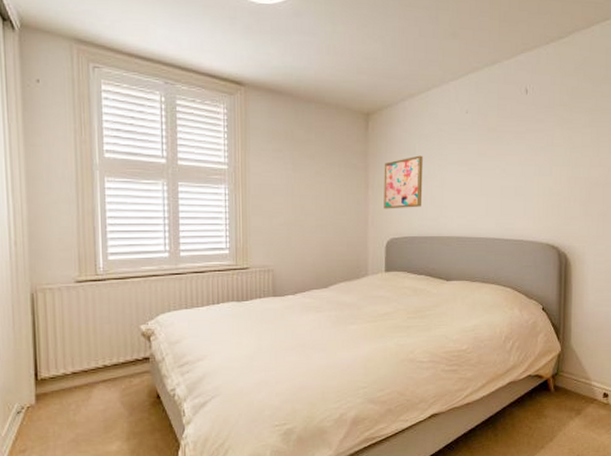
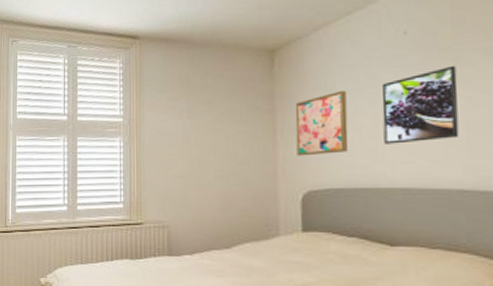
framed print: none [447,143,498,202] -> present [382,65,459,144]

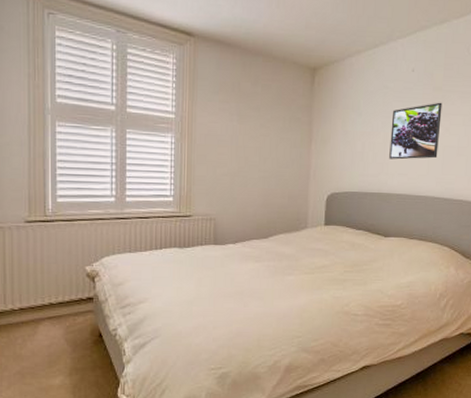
wall art: present [295,90,349,156] -> none [326,112,367,164]

